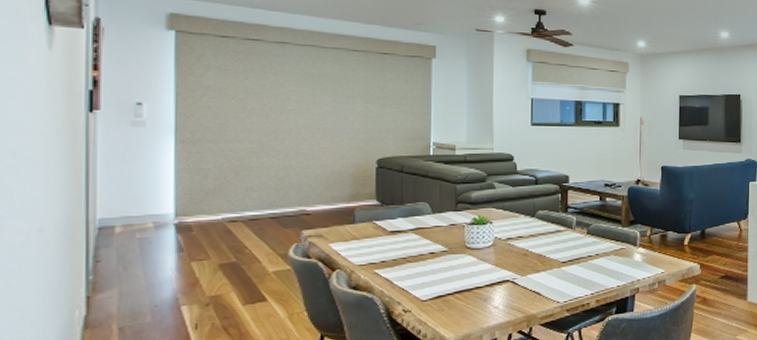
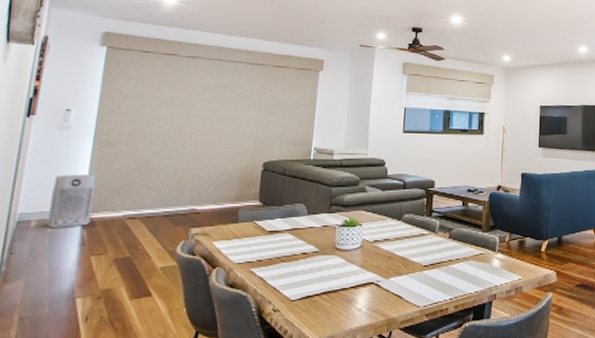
air purifier: none [134,175,185,233] -> present [46,174,97,228]

